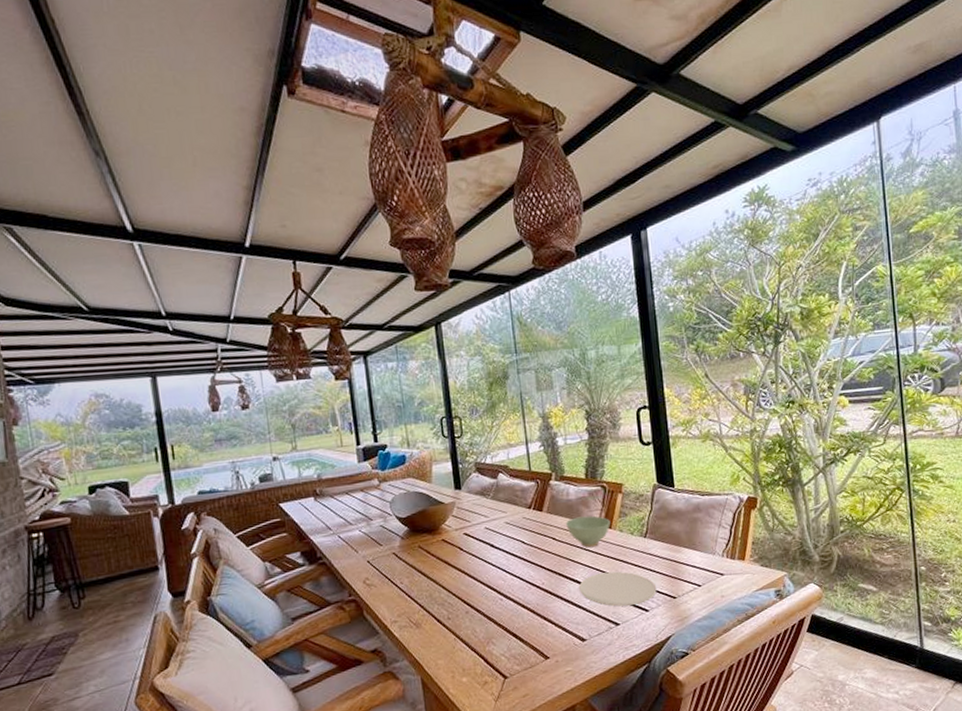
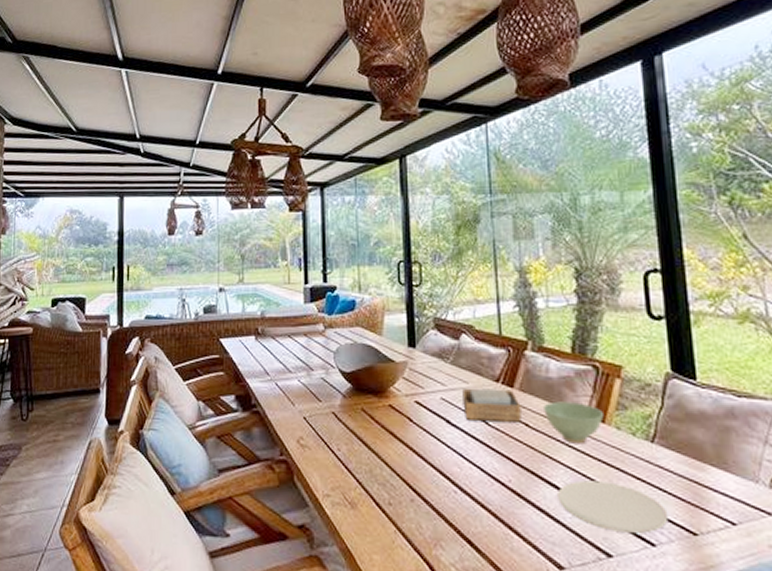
napkin holder: none [502,513,550,542] -> present [462,388,522,422]

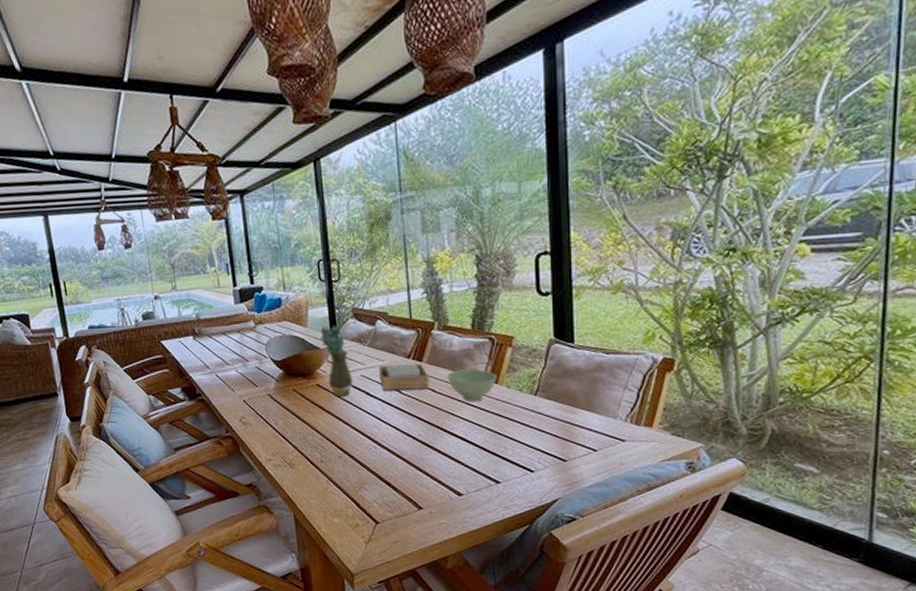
vase: none [395,333,431,423] -> present [319,324,353,397]
plate: present [558,480,669,534] -> none [458,428,545,465]

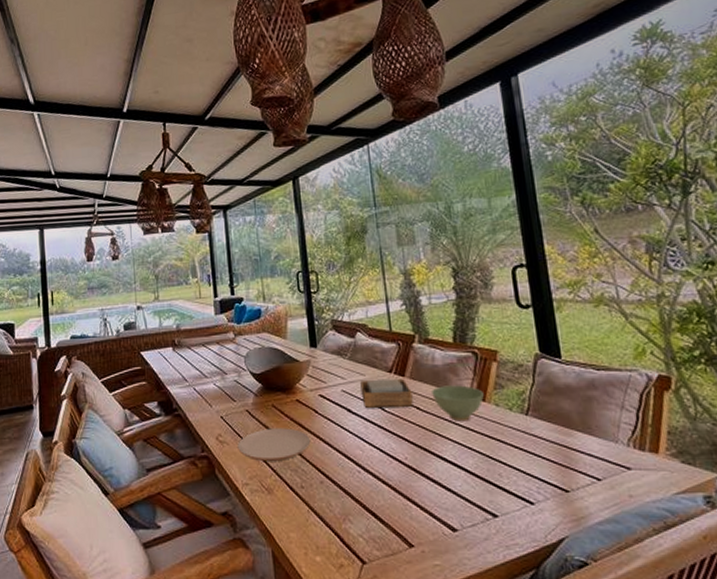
plate: none [260,410,331,441] -> present [237,428,311,462]
vase: present [319,324,353,397] -> none [298,335,334,414]

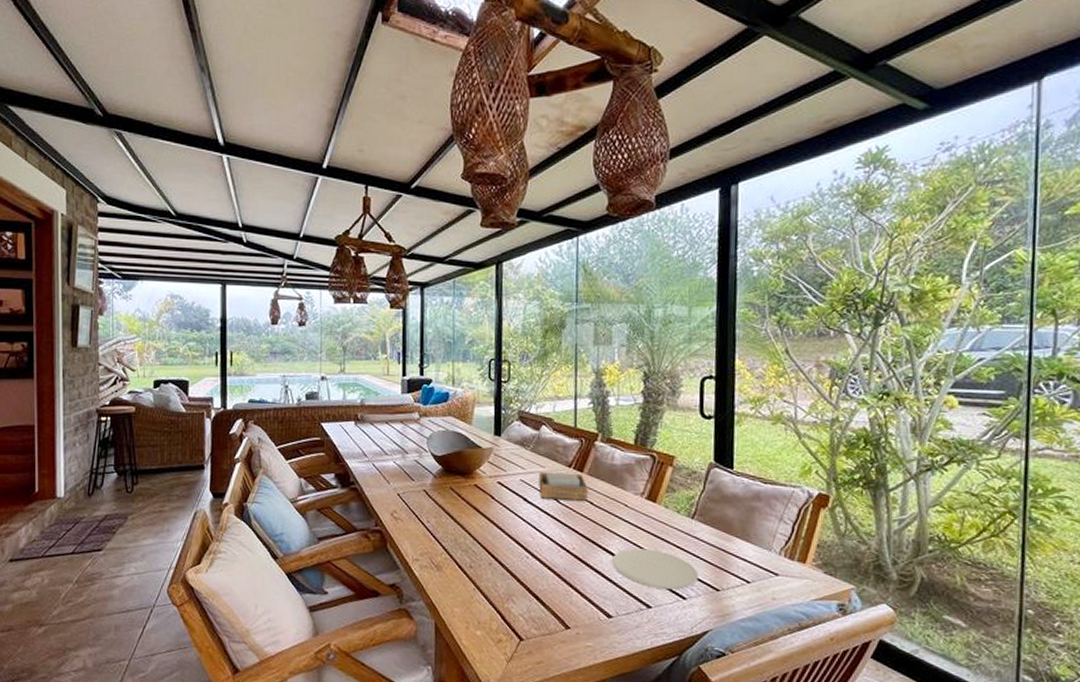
plate: present [237,428,311,462] -> none [411,509,485,542]
bowl: present [432,385,484,422] -> none [607,484,655,520]
plate: none [448,452,544,496] -> present [612,548,699,590]

